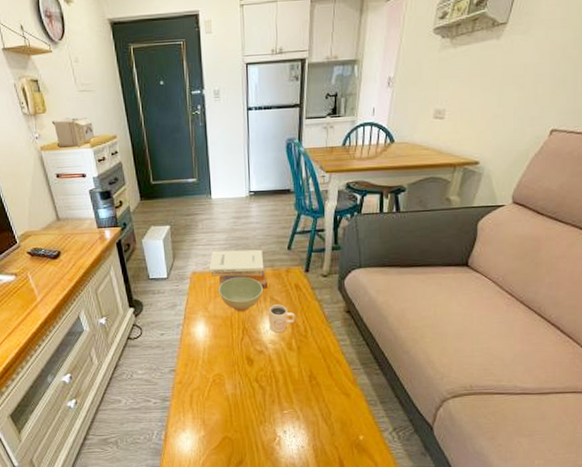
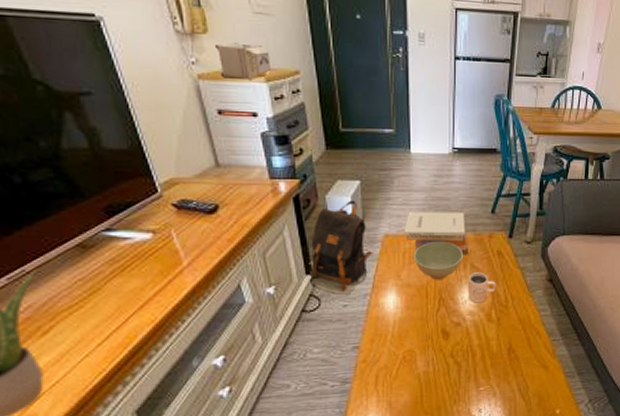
backpack: none [131,242,184,325] -> present [308,200,373,295]

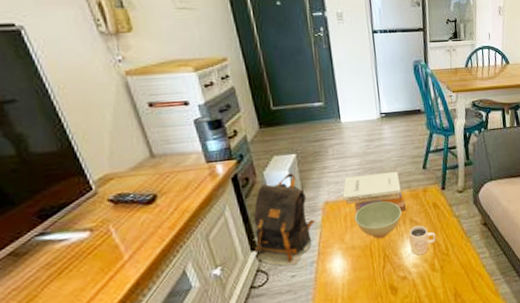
decorative box: present [214,42,272,79] -> none [140,37,200,72]

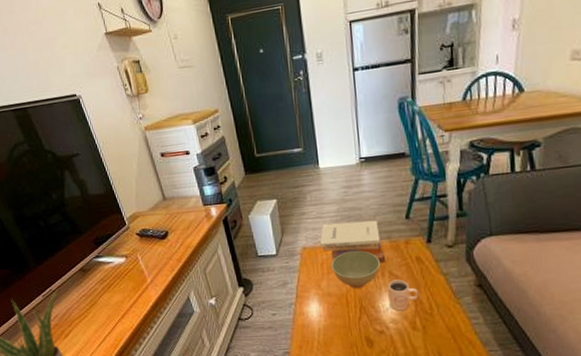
backpack: present [253,173,316,267] -> none [240,217,294,304]

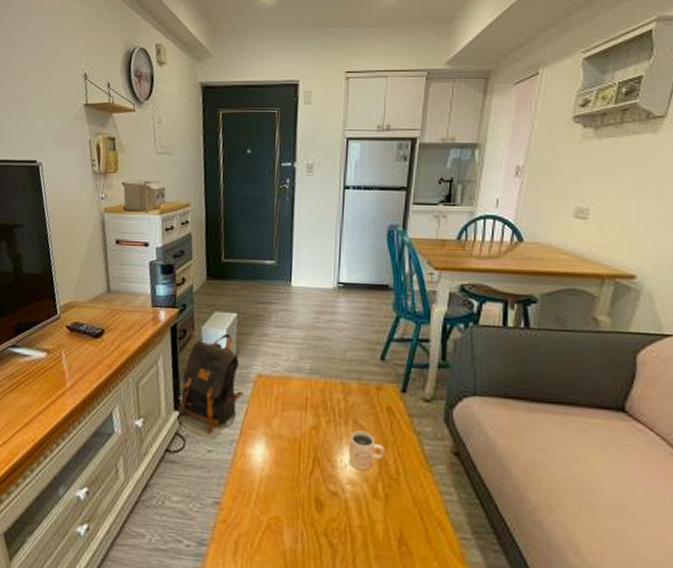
decorative box: none [154,93,197,126] -> present [121,179,166,212]
backpack: none [240,217,294,304] -> present [177,333,244,438]
books: present [320,220,385,263] -> none [278,351,351,408]
bowl: present [330,250,381,289] -> none [286,387,346,436]

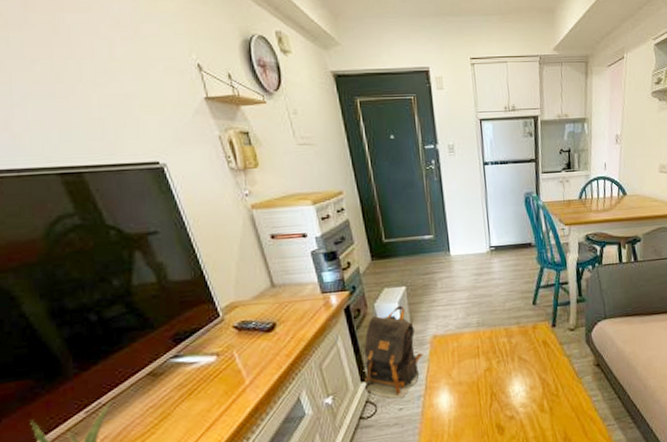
decorative box: present [121,179,166,212] -> none [265,171,318,205]
mug: present [349,431,385,471] -> none [517,363,546,395]

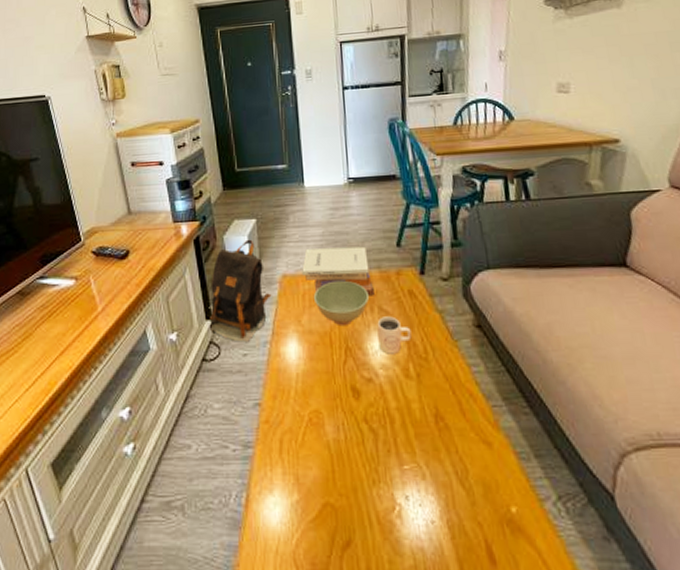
books: none [450,306,515,349] -> present [302,246,375,296]
bowl: none [461,336,511,376] -> present [313,280,370,326]
mug: none [517,363,546,395] -> present [377,316,412,354]

